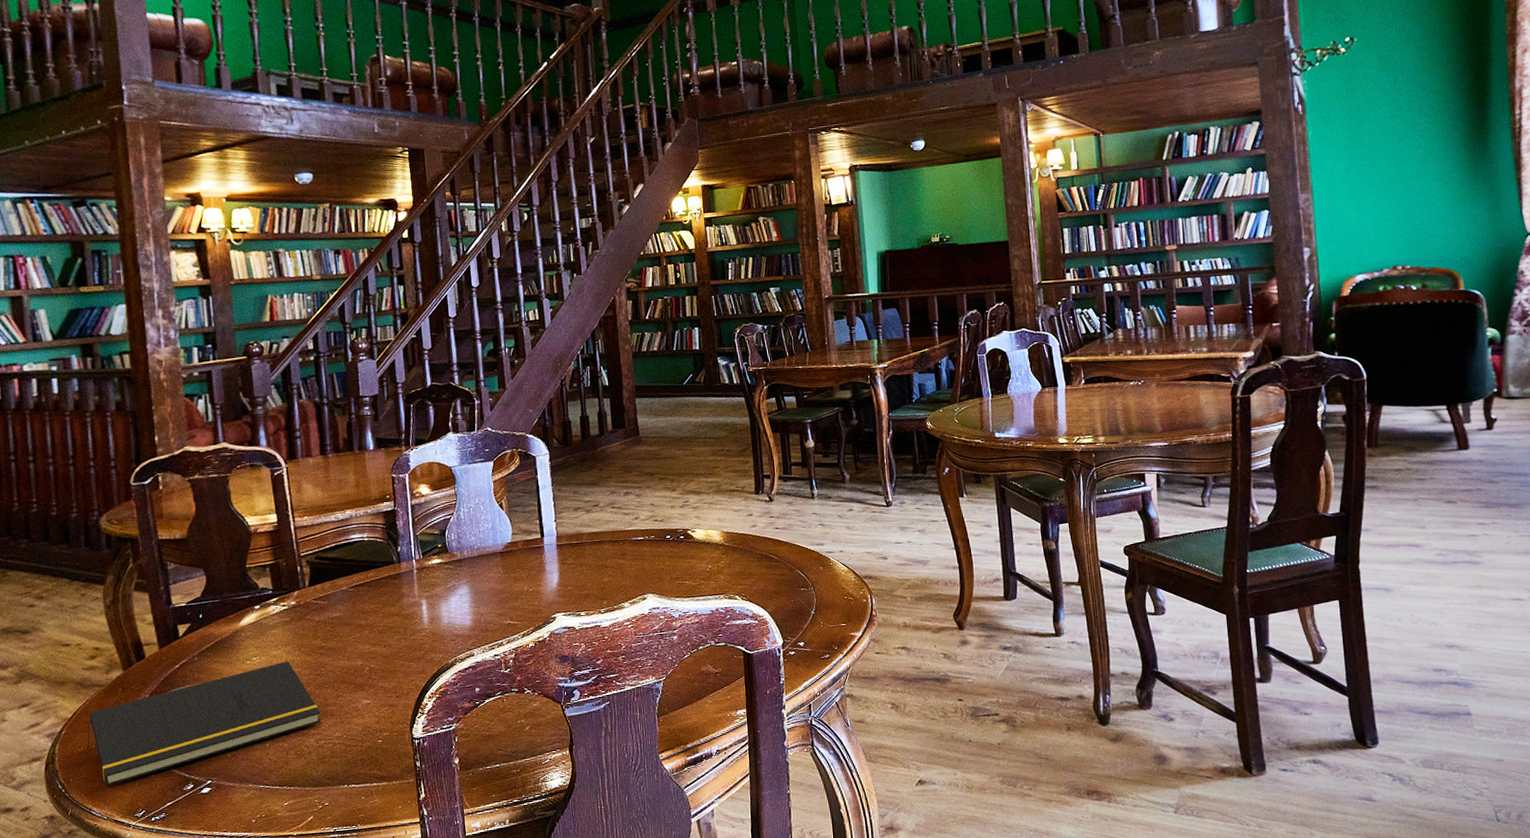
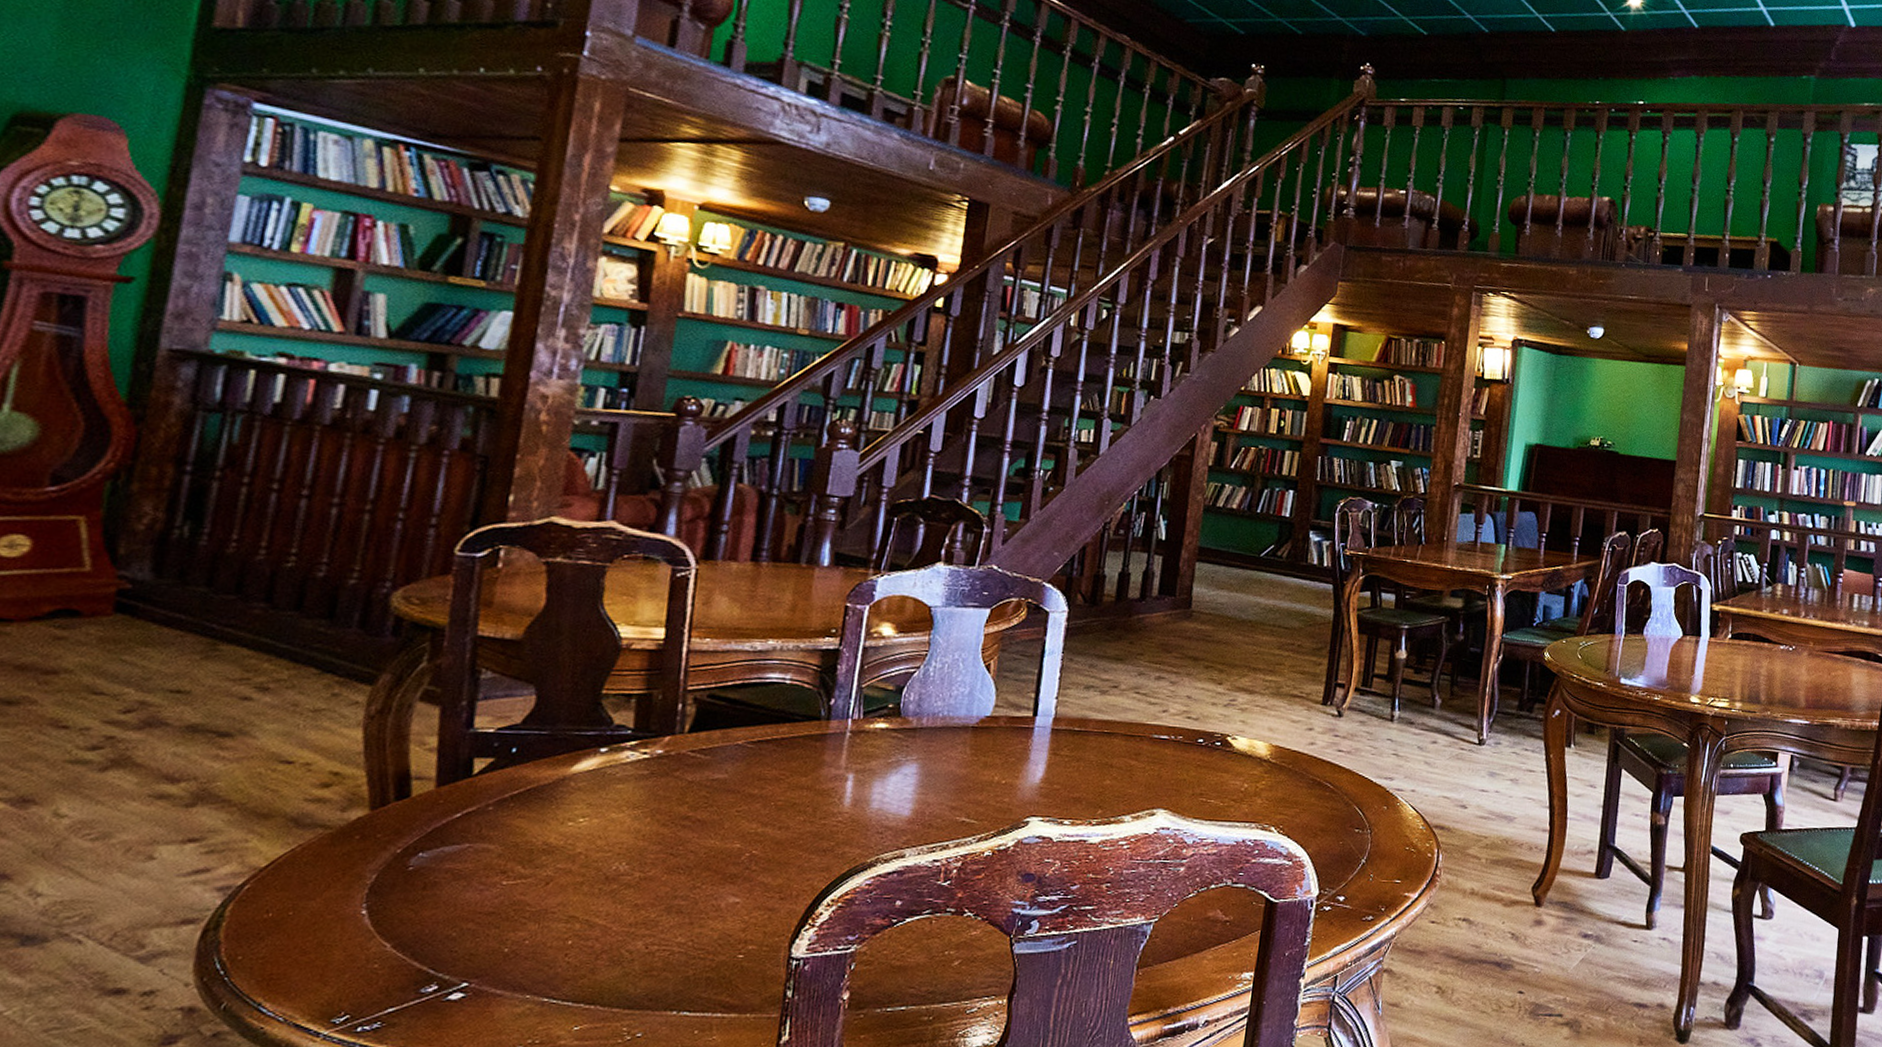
notepad: present [86,661,321,787] -> none [277,829,663,974]

